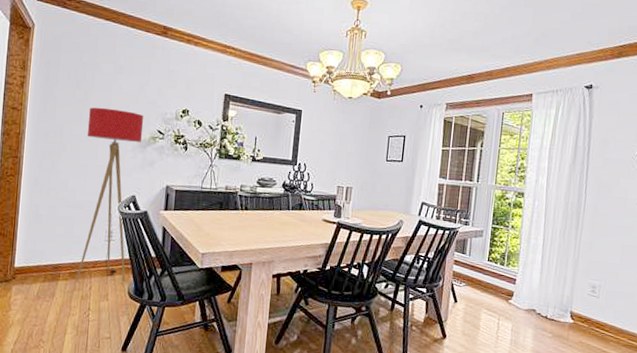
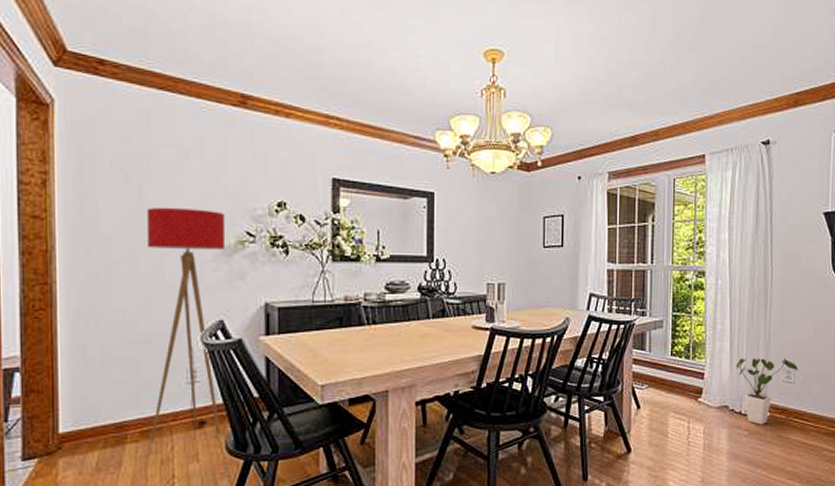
house plant: none [545,270,603,330] -> present [736,358,798,425]

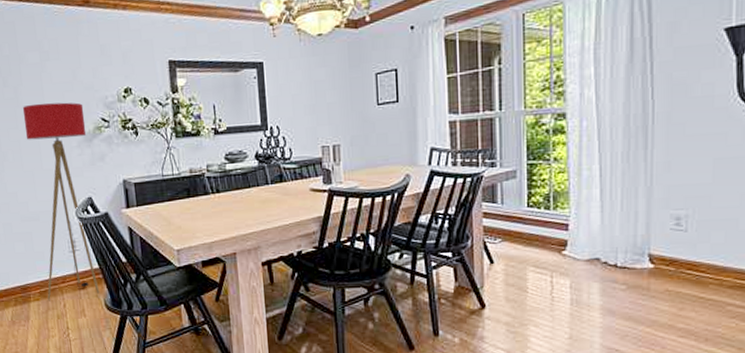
house plant: present [736,358,798,425] -> none [608,203,691,278]

